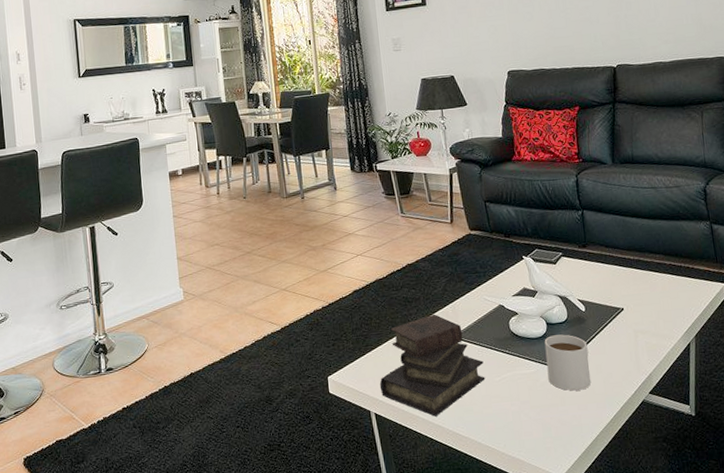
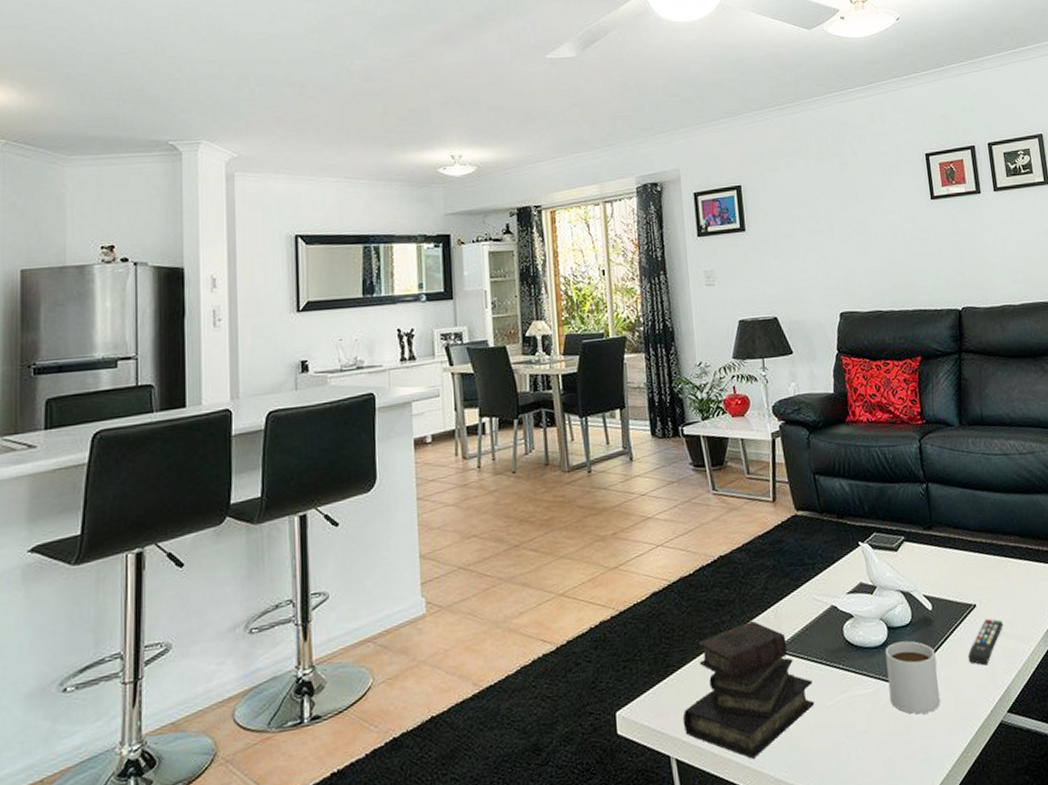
remote control: none [615,320,647,356] -> present [967,619,1003,666]

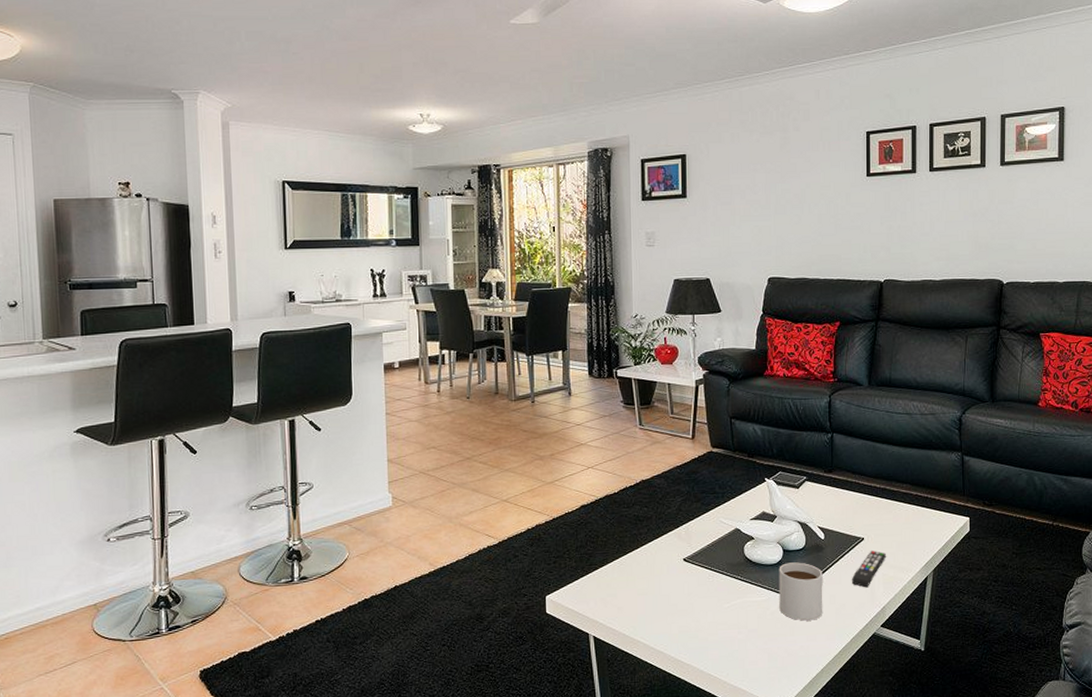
diary: present [682,620,815,759] -> none [601,534,714,642]

